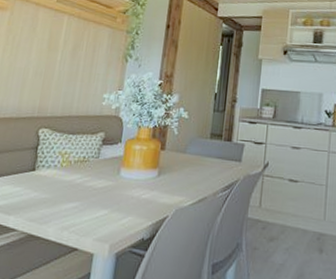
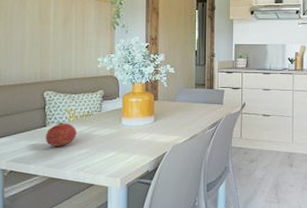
fruit: none [31,167,68,197] -> present [45,123,76,147]

